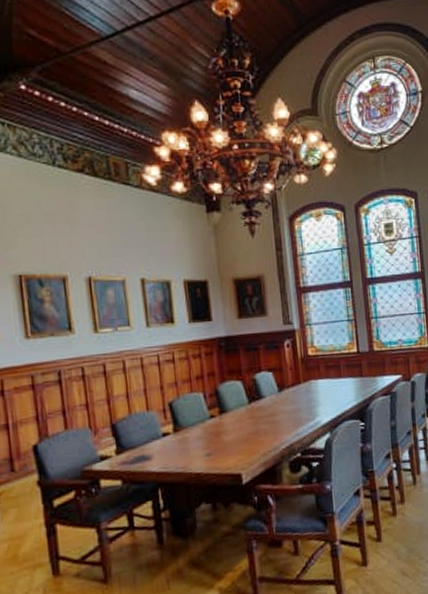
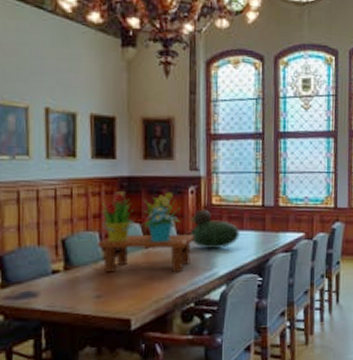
flower arrangement: none [202,347,295,431] -> present [97,192,195,273]
decorative bowl: none [287,361,339,400] -> present [188,209,241,250]

